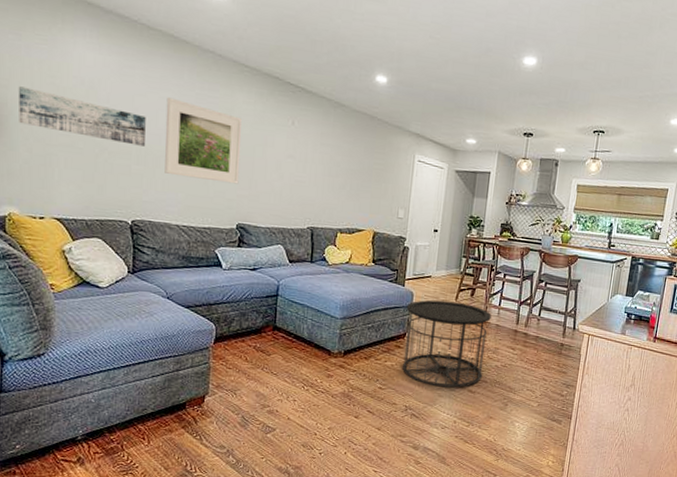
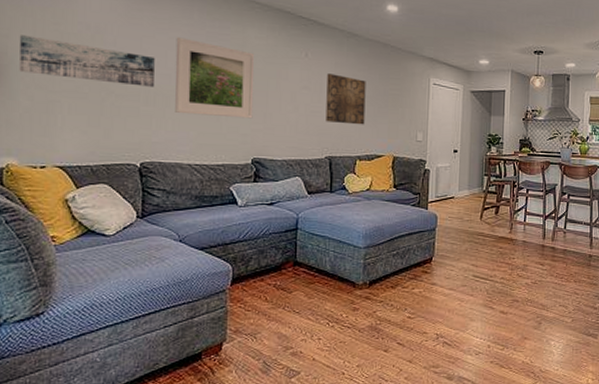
wall art: none [309,143,351,198] -> present [326,73,366,125]
side table: present [402,300,491,388] -> none [430,221,517,311]

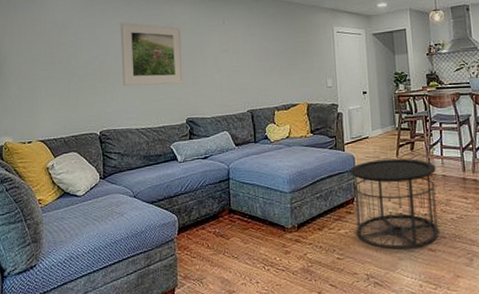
wall art: present [18,35,155,87] -> none [9,37,107,68]
wall art: present [326,73,366,125] -> none [242,35,279,79]
side table: none [430,221,517,311] -> present [350,158,439,250]

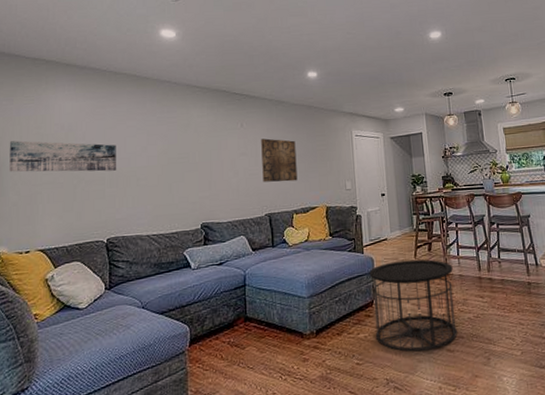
wall art: none [9,37,107,68] -> present [9,140,117,172]
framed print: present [120,22,184,86] -> none [133,125,200,191]
wall art: none [242,35,279,79] -> present [261,138,298,182]

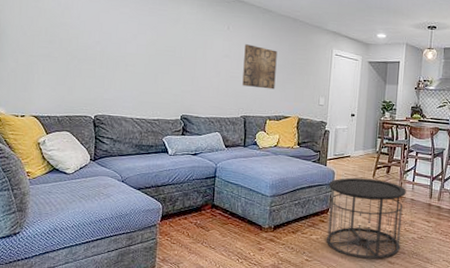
wall art: present [9,140,117,172] -> none [9,10,108,53]

